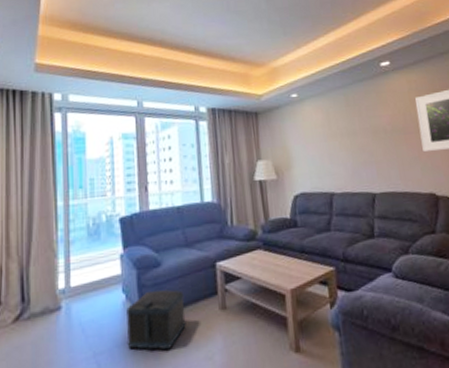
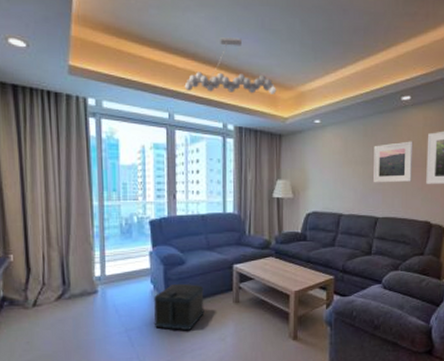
chandelier: none [152,22,248,77] -> present [184,37,277,94]
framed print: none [358,106,406,156] -> present [372,141,413,183]

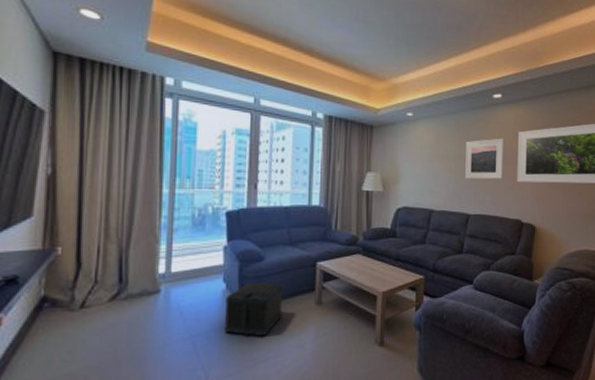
chandelier: present [184,37,277,94] -> none [273,25,369,85]

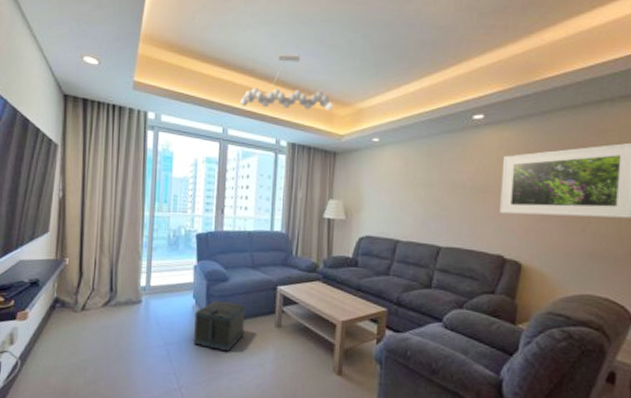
chandelier: none [273,25,369,85] -> present [240,54,334,111]
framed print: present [464,138,505,180] -> none [435,164,486,210]

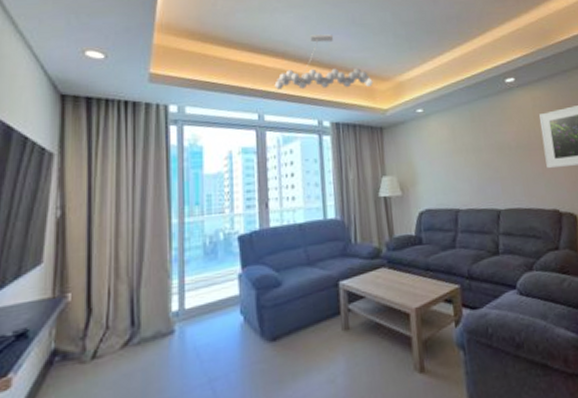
ottoman: present [193,301,246,352] -> none [244,310,308,374]

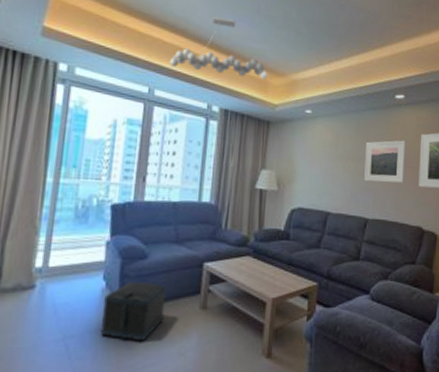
ottoman: none [244,310,308,374] -> present [100,283,167,342]
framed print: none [484,123,531,172] -> present [363,140,406,183]

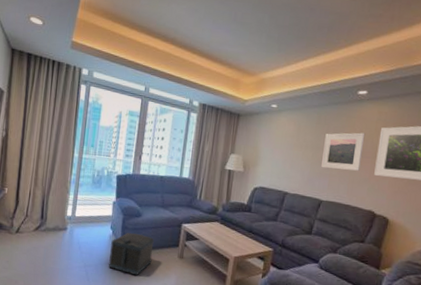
chandelier: present [169,17,268,80] -> none [161,26,241,79]

